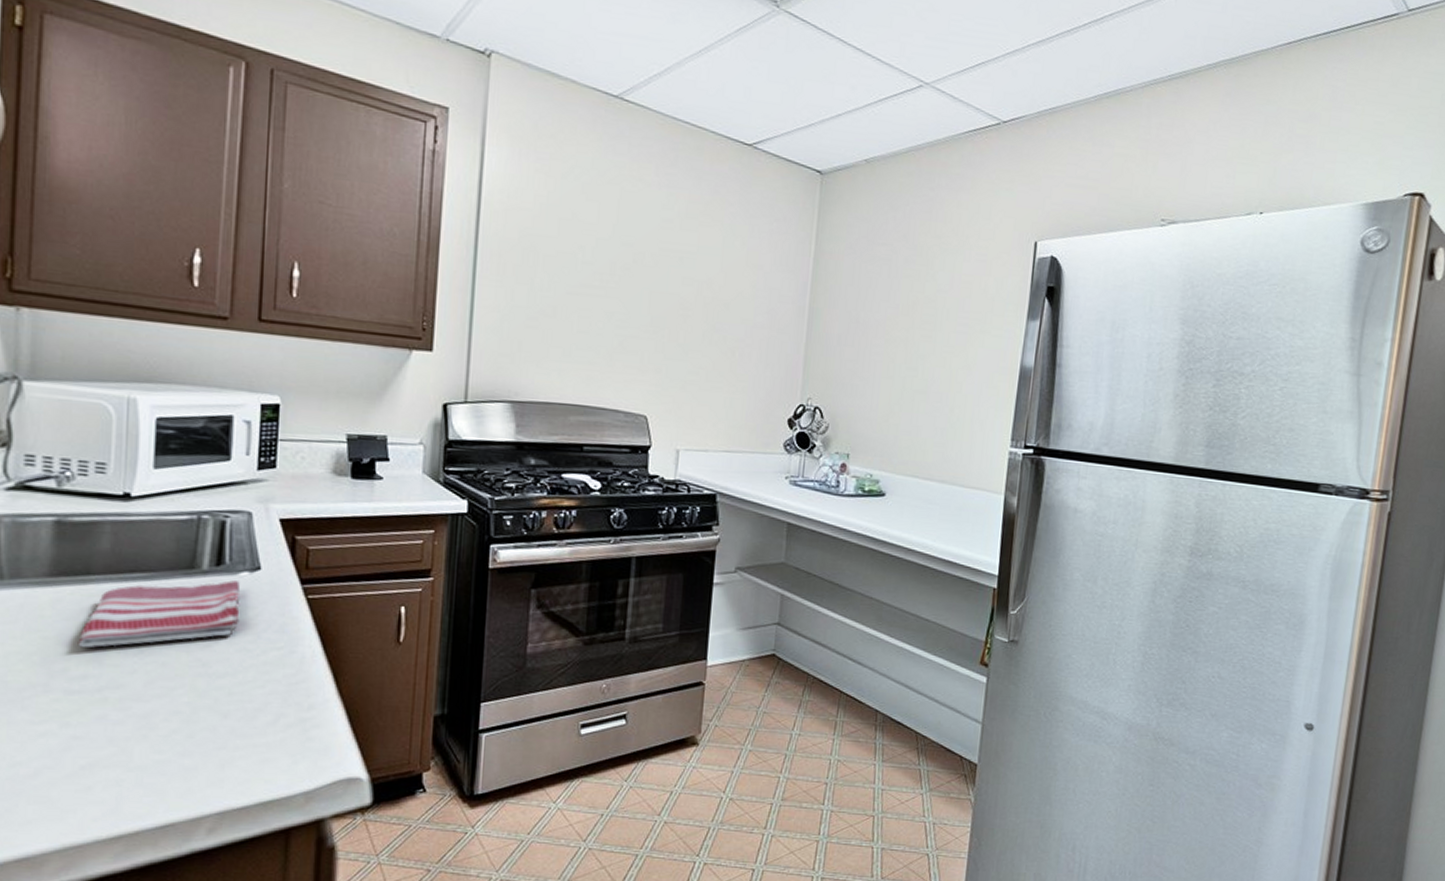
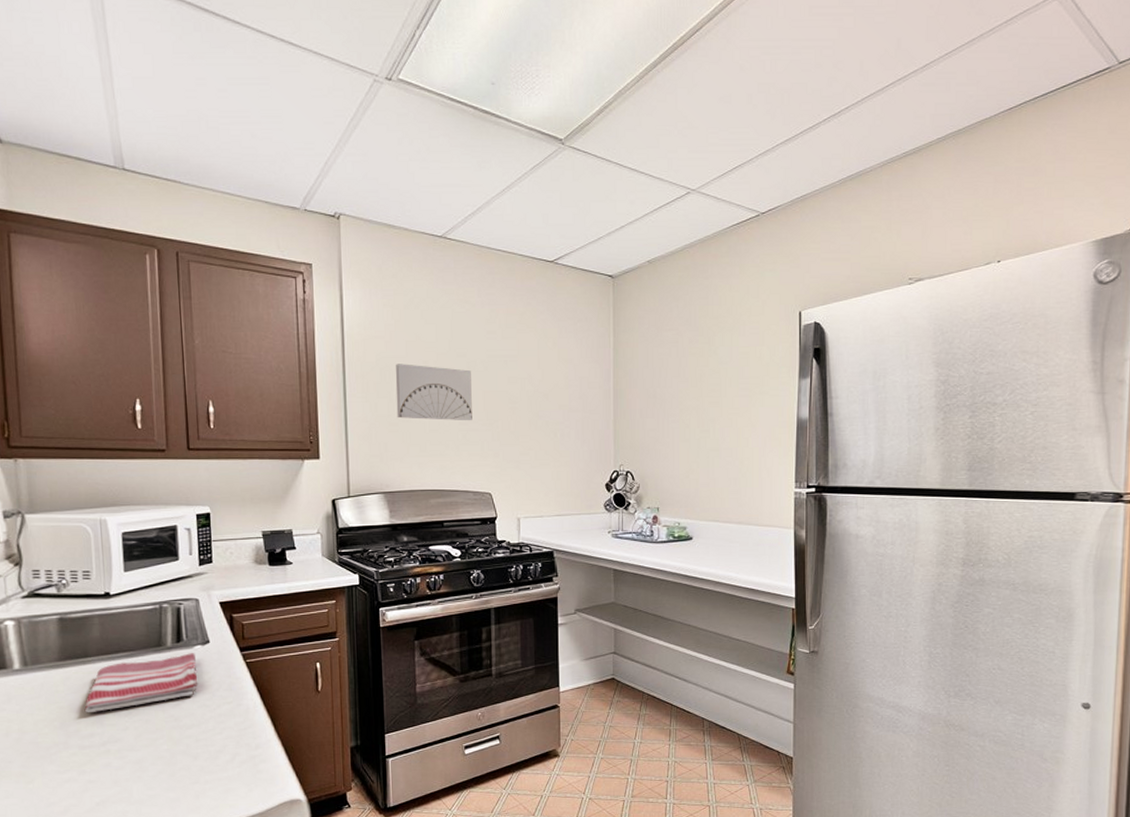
wall art: none [538,244,637,326] -> present [395,364,472,421]

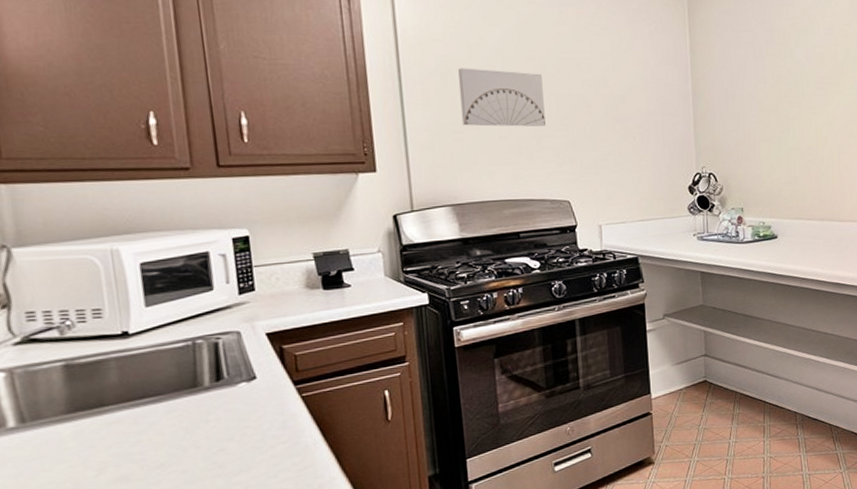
dish towel: present [84,653,198,712] -> none [103,391,245,469]

